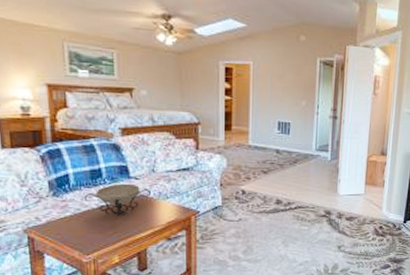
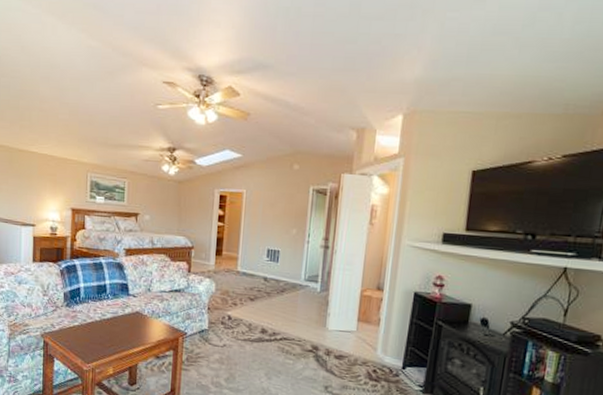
decorative bowl: present [83,183,151,216] -> none [90,299,145,331]

